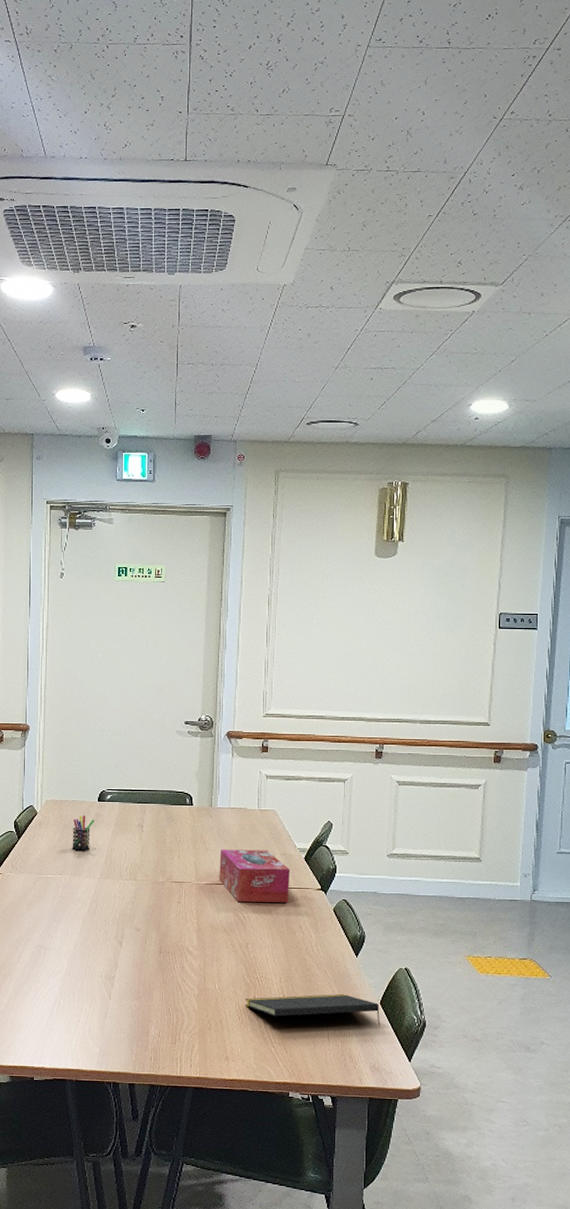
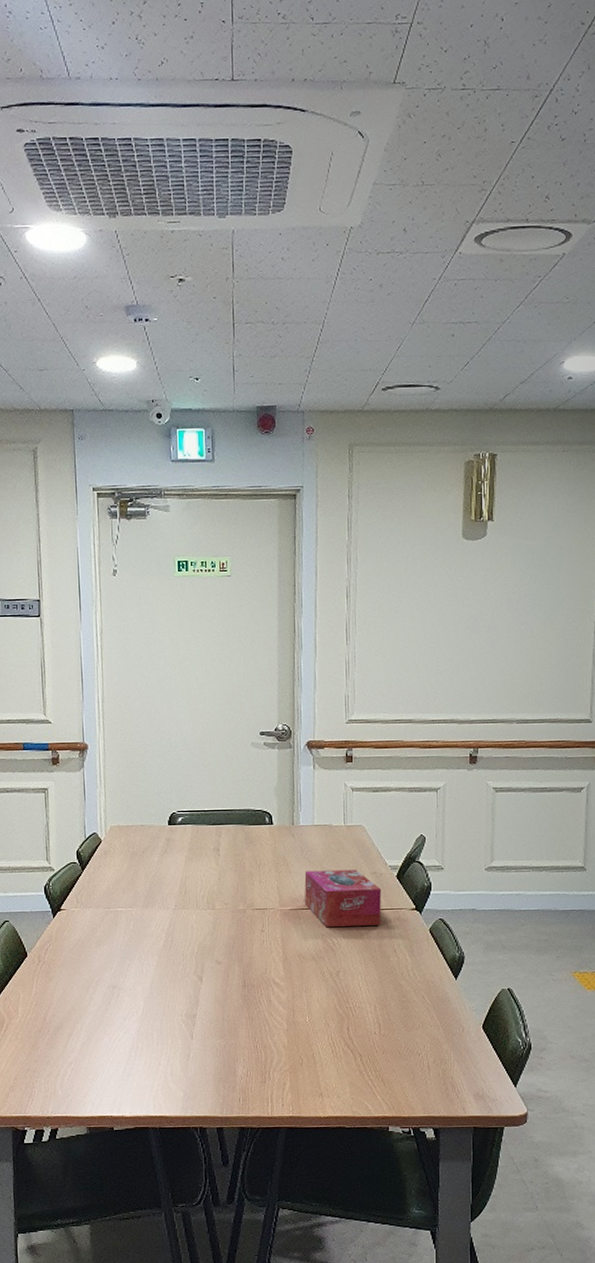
pen holder: present [72,815,95,851] -> none [141,841,166,880]
notepad: present [245,994,381,1026] -> none [338,1020,484,1051]

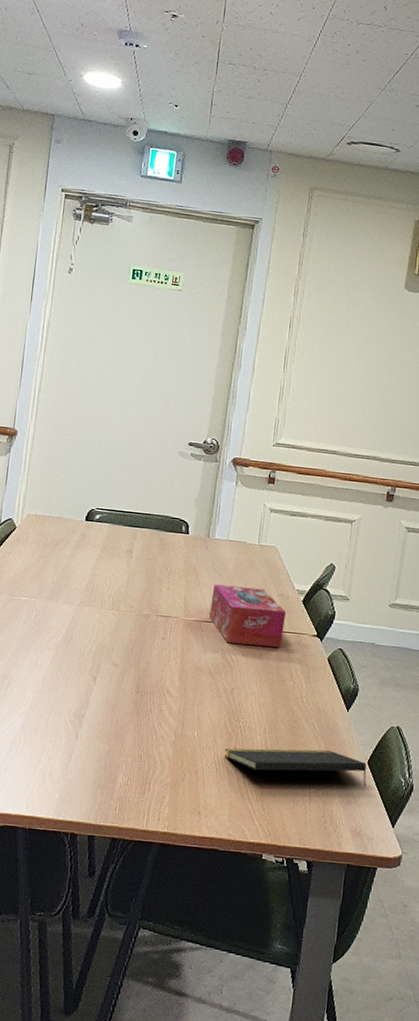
notepad: none [338,1020,484,1051] -> present [224,748,367,787]

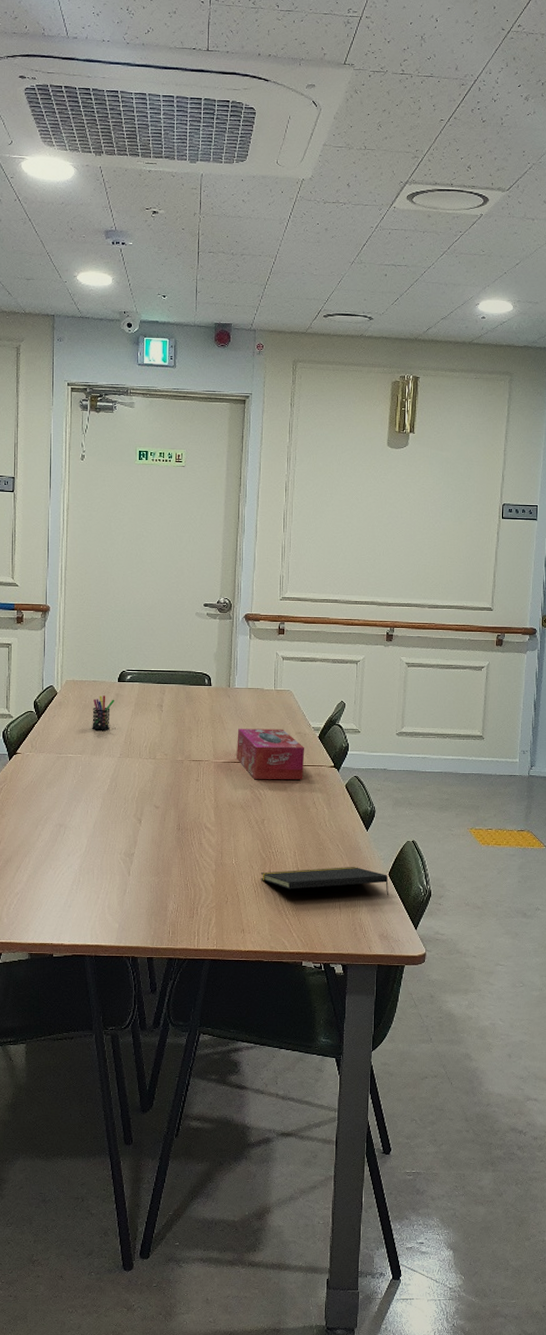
pen holder: none [51,534,80,574] -> present [92,695,115,731]

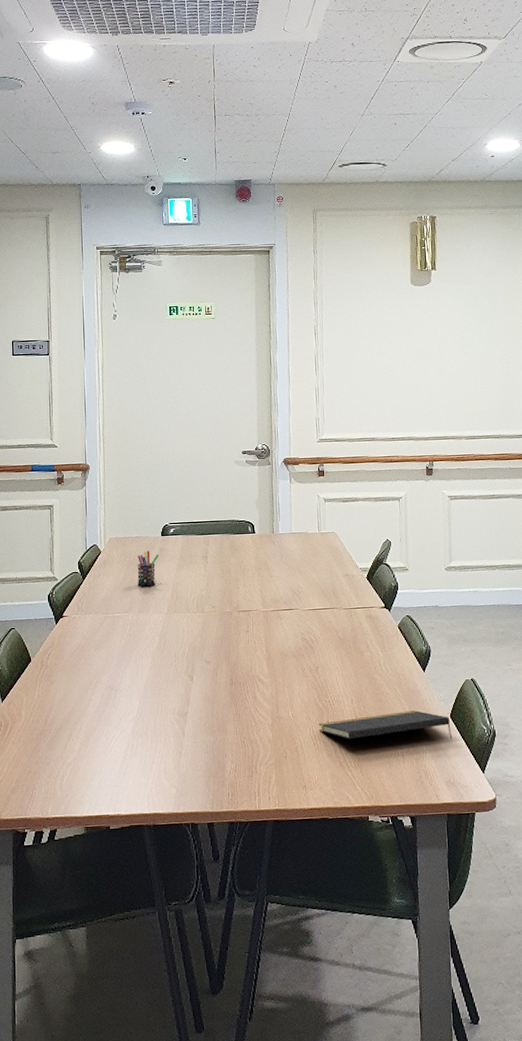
tissue box: present [236,728,305,780] -> none [284,572,355,626]

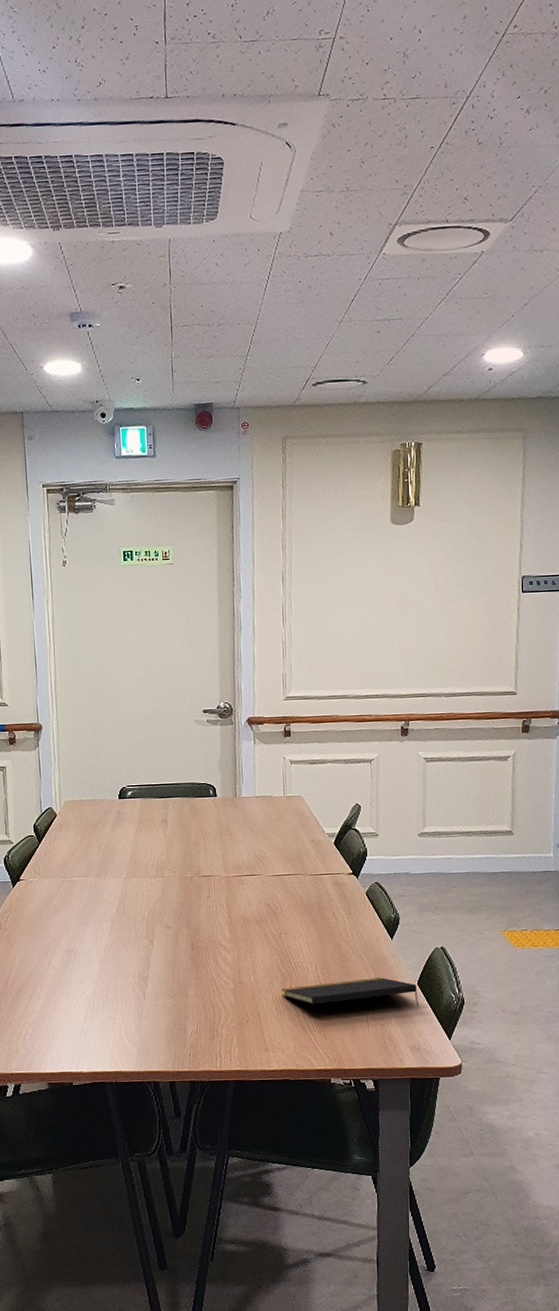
pen holder: present [137,551,160,587] -> none [94,814,117,851]

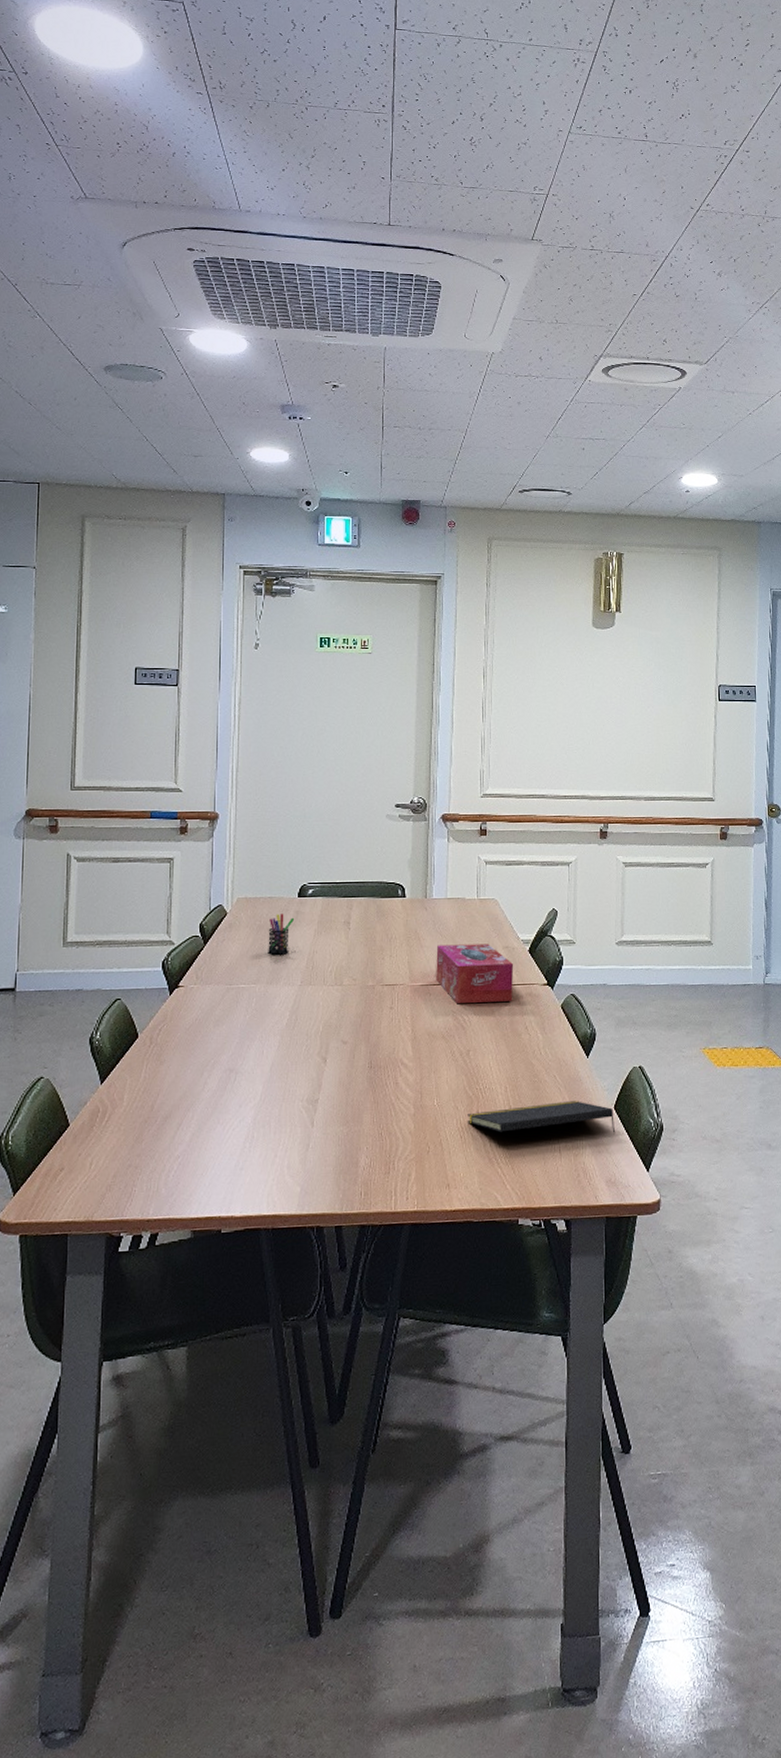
pen holder: none [94,814,117,851] -> present [268,914,295,955]
tissue box: none [247,837,321,892] -> present [436,943,514,1003]

